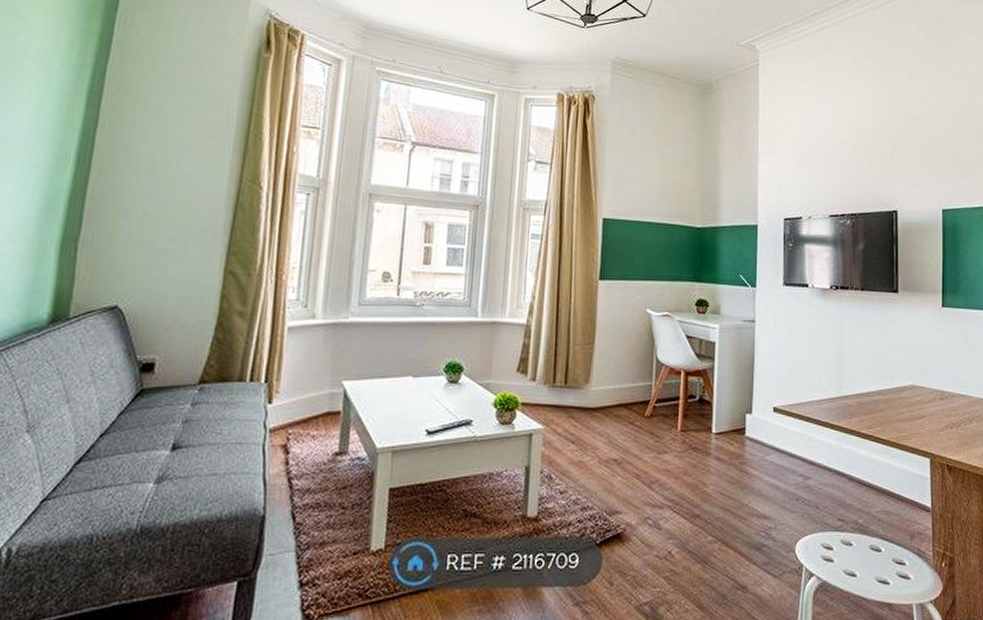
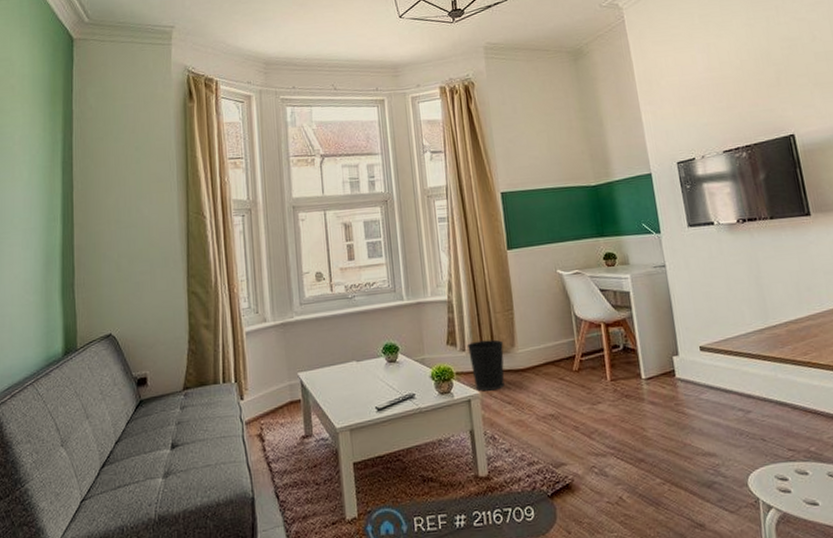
wastebasket: none [539,372,578,427] -> present [468,339,505,391]

